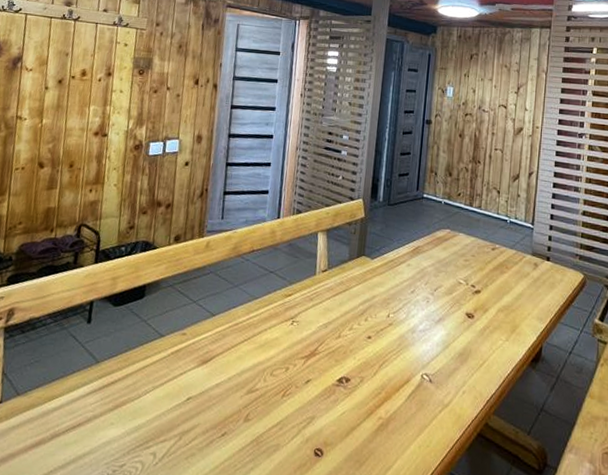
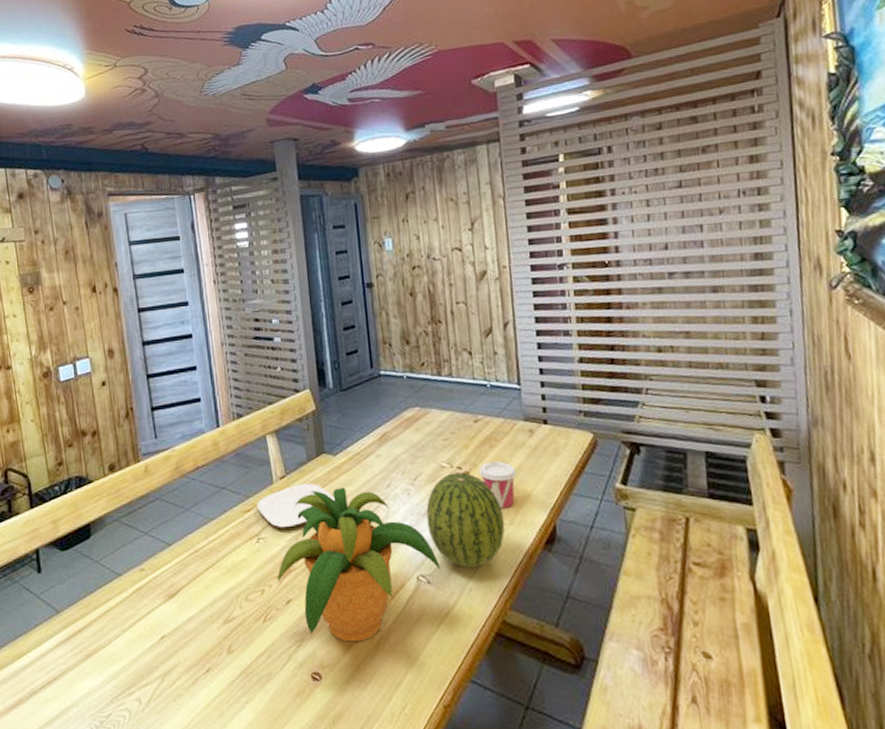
plate: none [297,279,365,316] -> present [257,483,335,528]
potted plant: none [301,285,443,426] -> present [277,487,441,642]
fruit: none [438,289,502,374] -> present [426,472,505,568]
cup: none [488,285,519,326] -> present [478,461,517,508]

